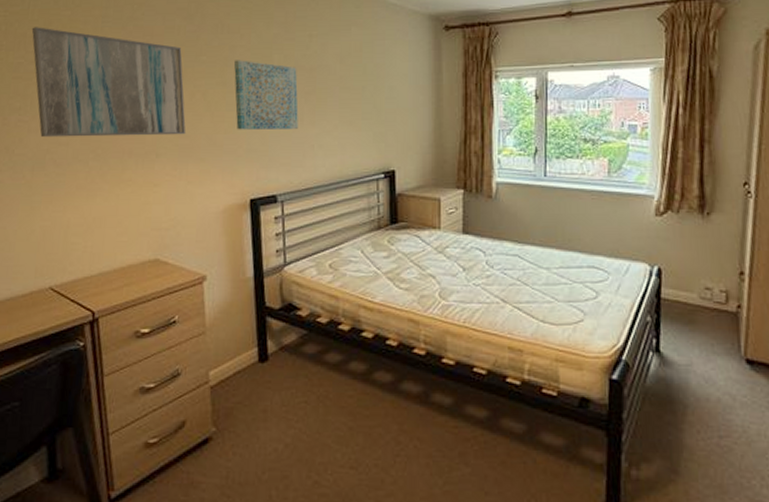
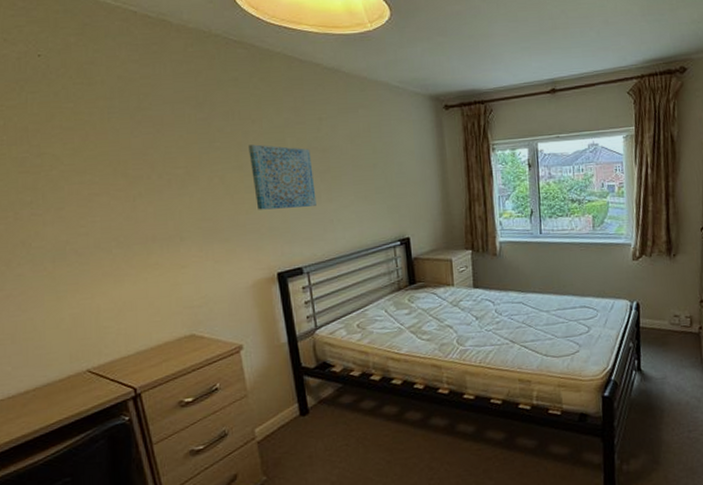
wall art: present [31,27,186,138] -> none [33,120,208,230]

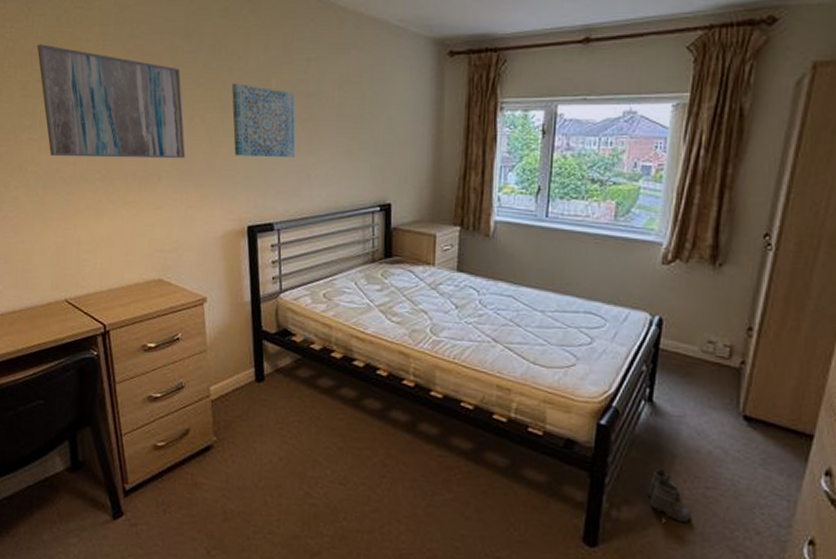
wall art: none [33,120,208,230] -> present [36,44,186,159]
boots: none [647,422,682,464] -> present [647,468,691,523]

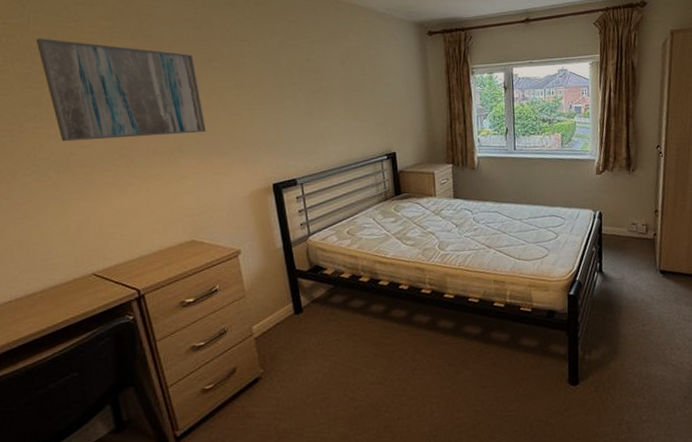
wall art: present [232,83,296,157] -> none [245,64,309,126]
boots: present [647,468,691,523] -> none [607,317,637,354]

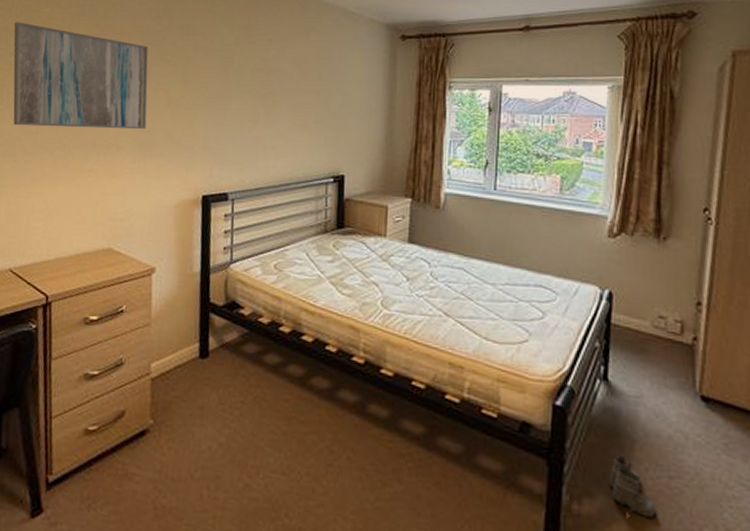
boots: none [607,317,637,354] -> present [609,454,656,518]

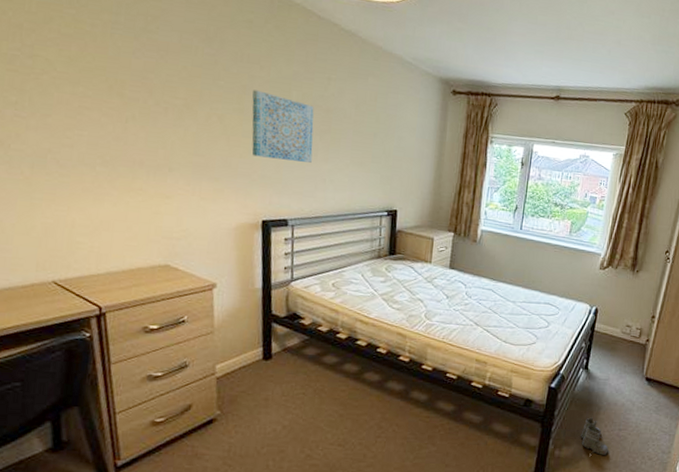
wall art: present [13,22,149,130] -> none [28,19,201,154]
wall art: none [194,60,256,129] -> present [251,90,314,163]

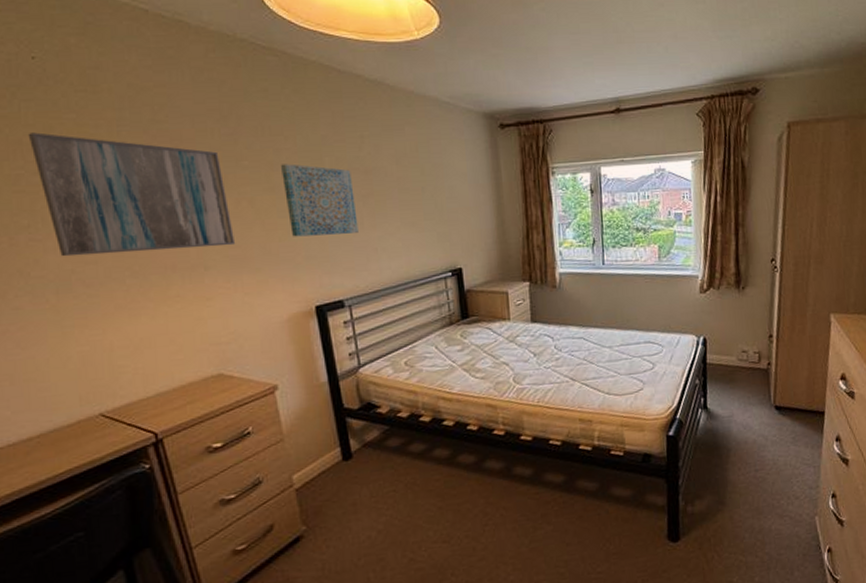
wall art: none [28,19,201,154] -> present [28,132,236,257]
boots: present [581,417,609,455] -> none [713,462,748,504]

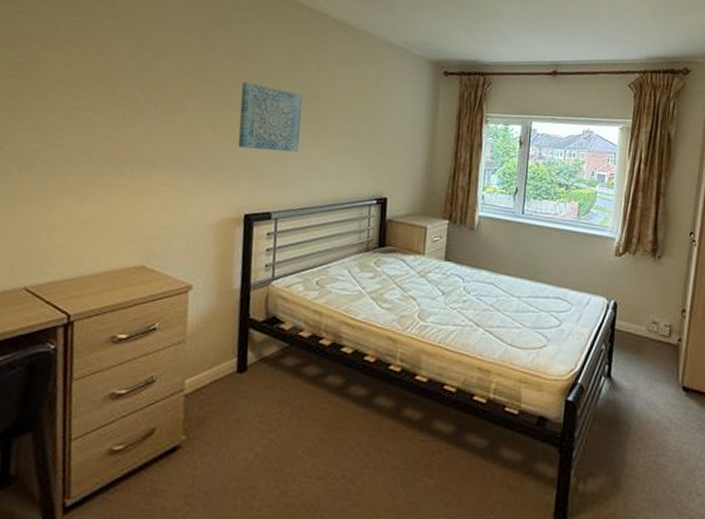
wall art: present [28,132,236,257] -> none [32,28,191,148]

